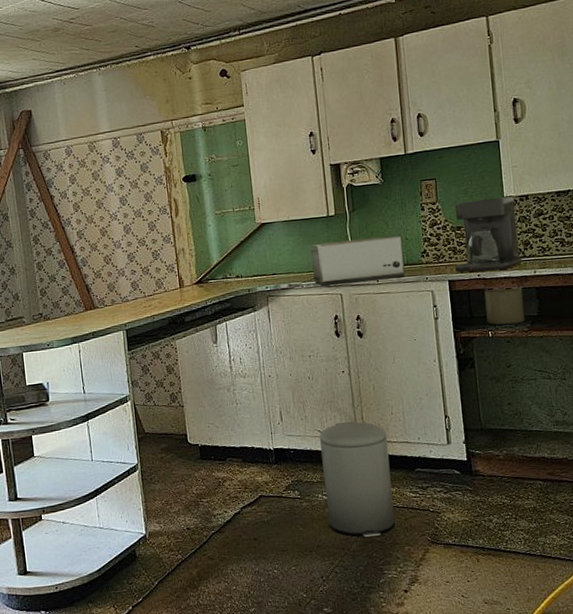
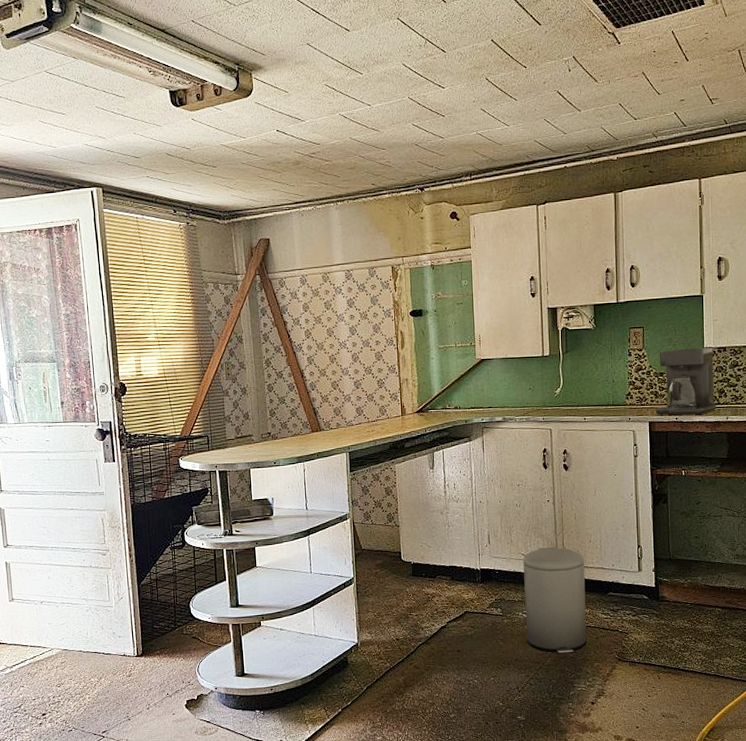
toaster: present [310,235,405,287] -> none [525,377,610,422]
jar: present [484,287,525,325] -> none [680,429,716,466]

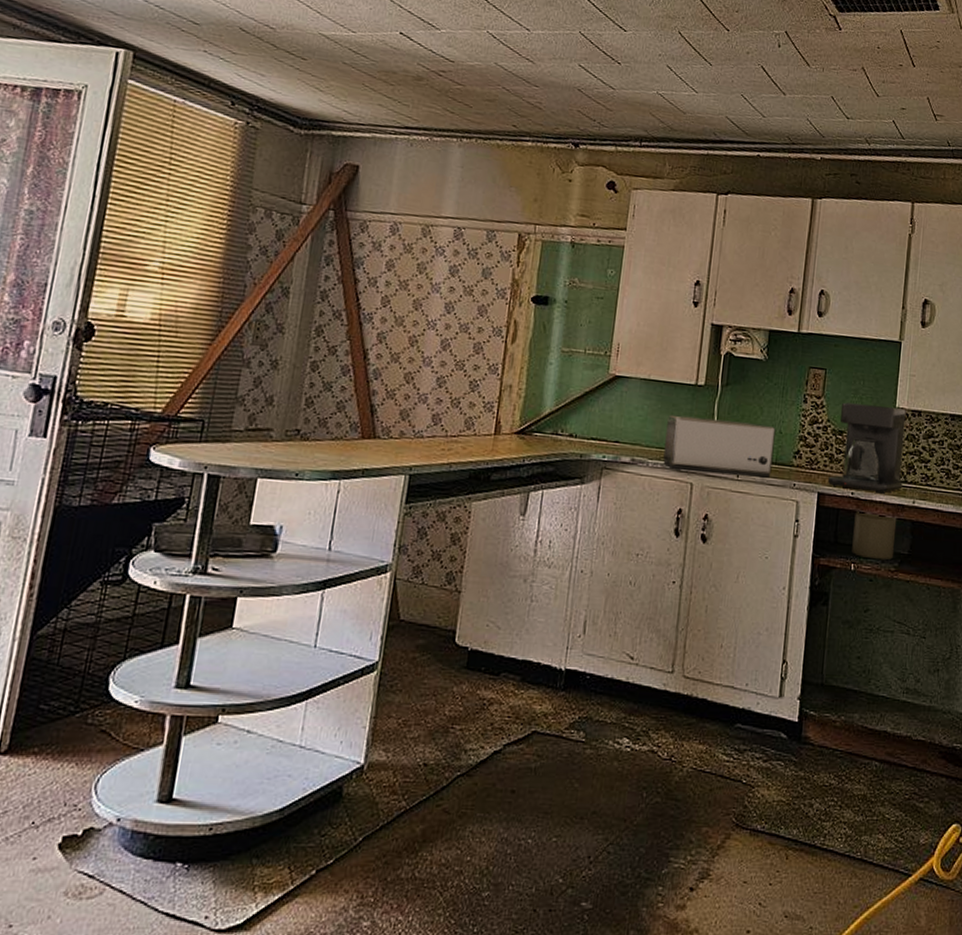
pedal bin: present [522,547,587,654] -> none [613,648,711,809]
toaster: none [525,377,610,422] -> present [663,414,776,479]
jar: none [680,429,716,466] -> present [852,508,897,561]

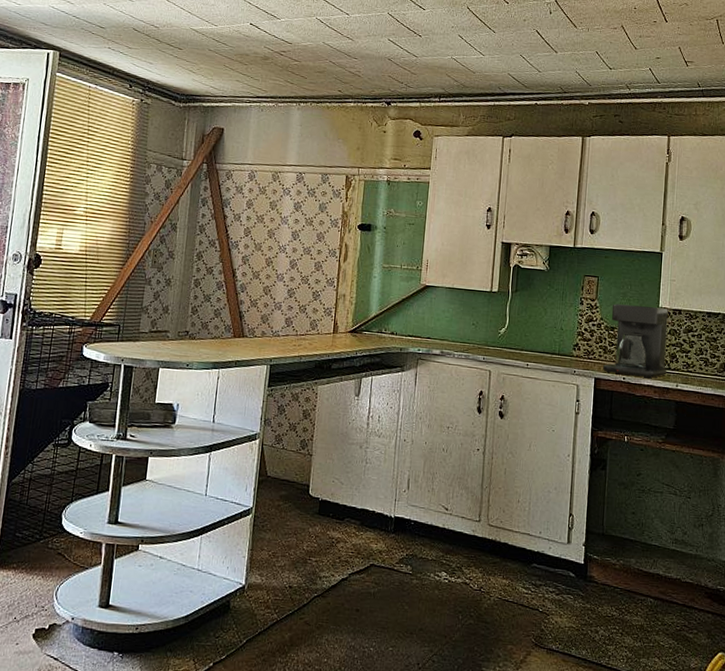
toaster: present [663,414,776,479] -> none [466,316,558,367]
jar: present [852,508,897,561] -> none [625,391,663,434]

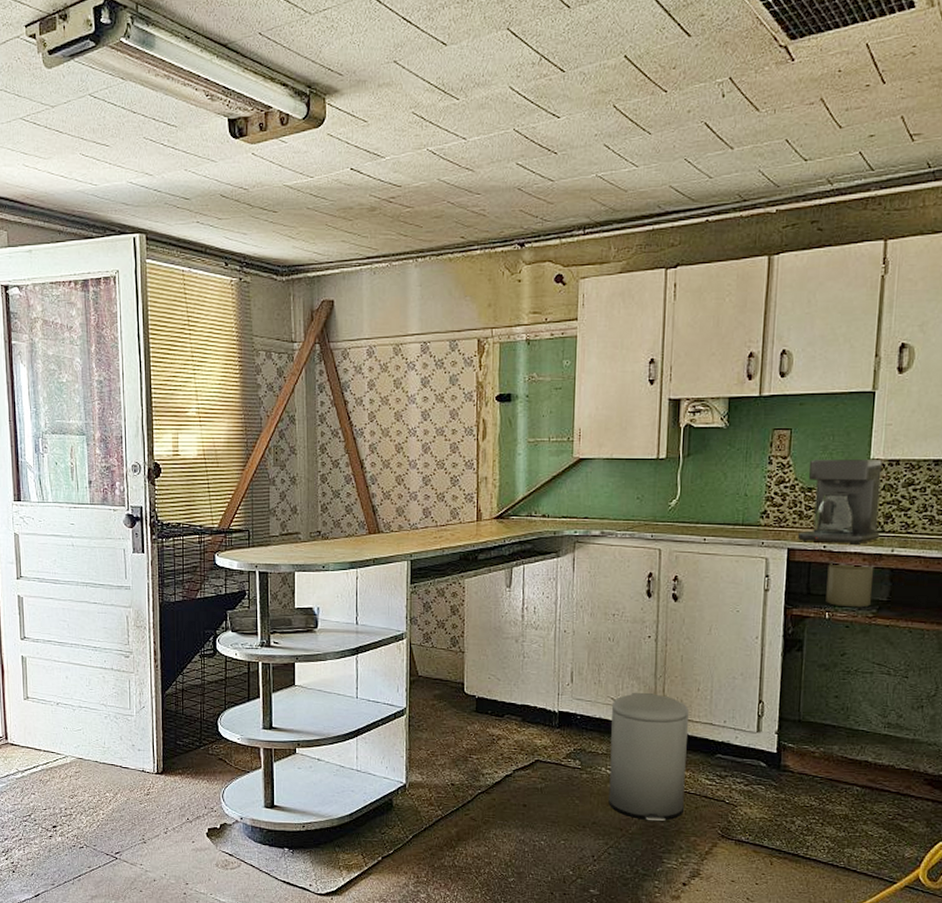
pedal bin: none [435,502,511,630] -> present [608,693,690,822]
jar: none [625,391,663,434] -> present [826,561,874,608]

